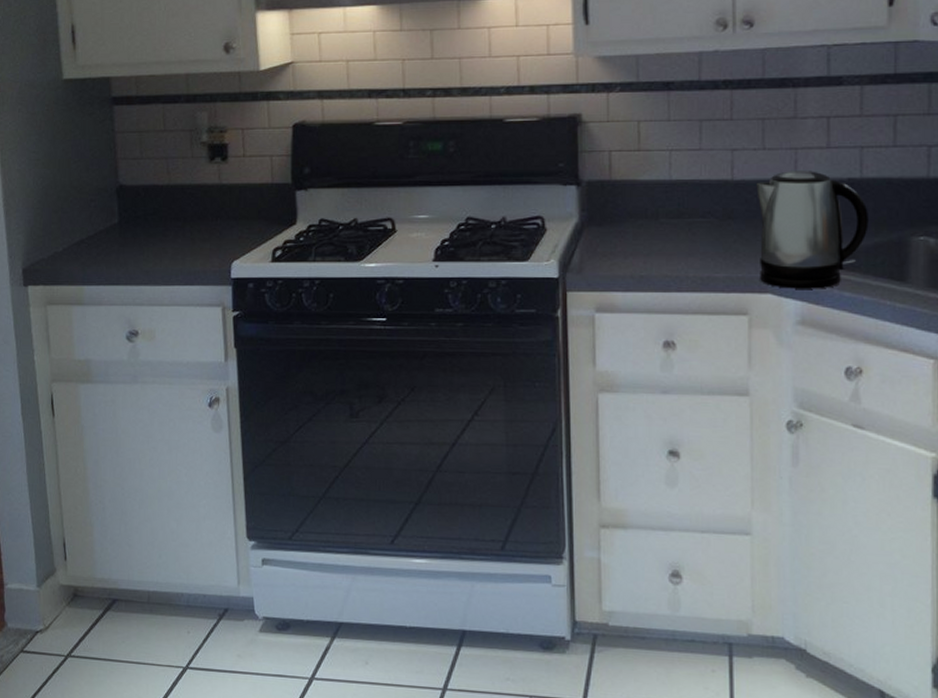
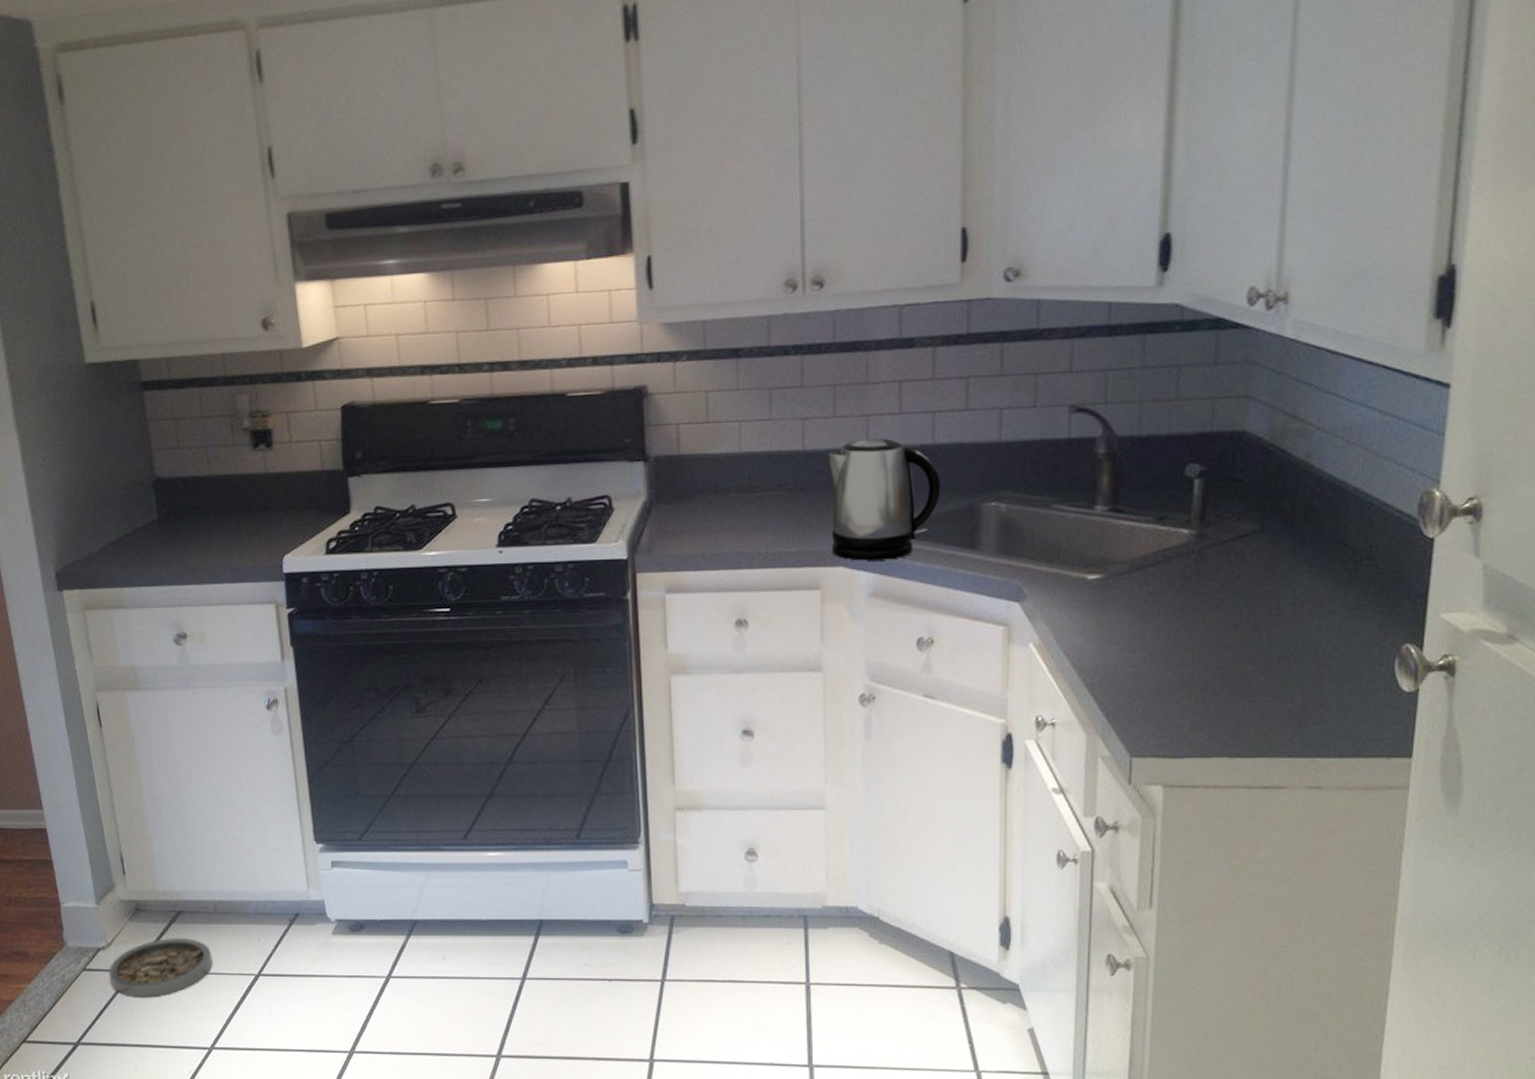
pet bowl: none [45,625,143,683] -> present [109,938,213,998]

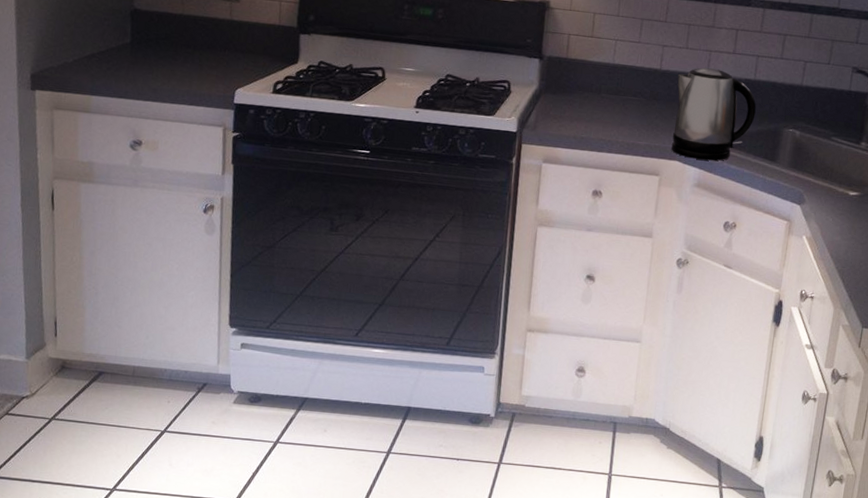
pet bowl: present [109,938,213,998] -> none [29,393,125,442]

